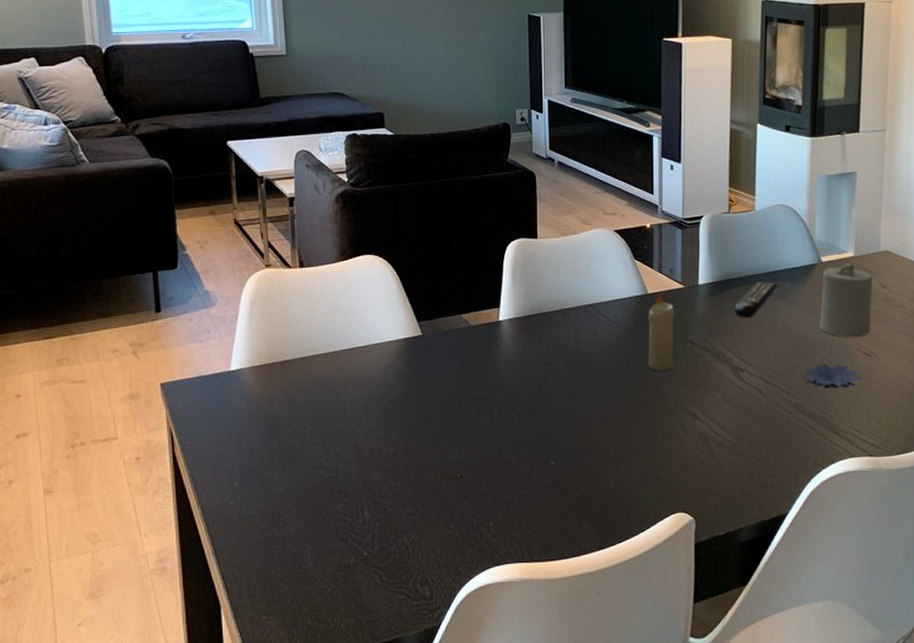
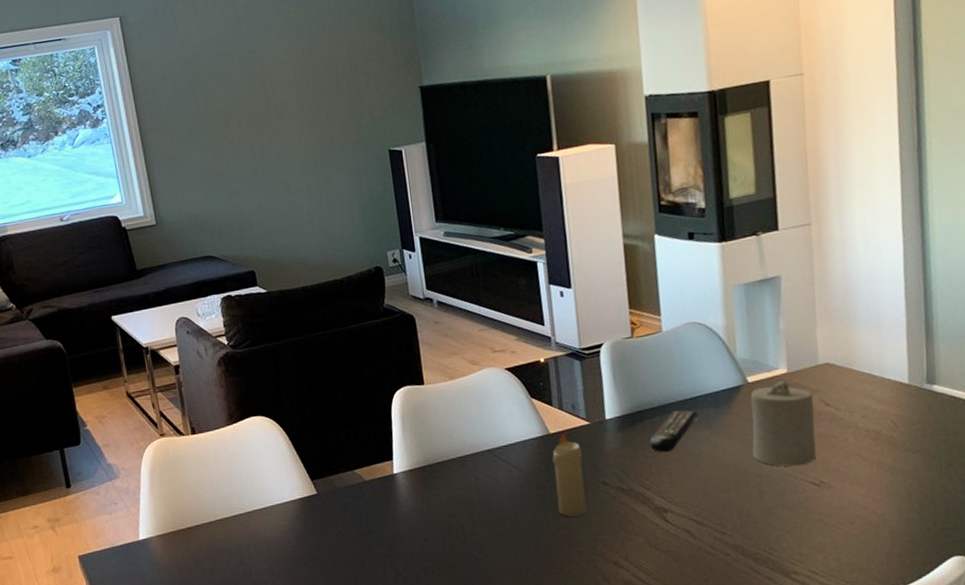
flower: present [802,364,861,389] -> none [738,497,811,526]

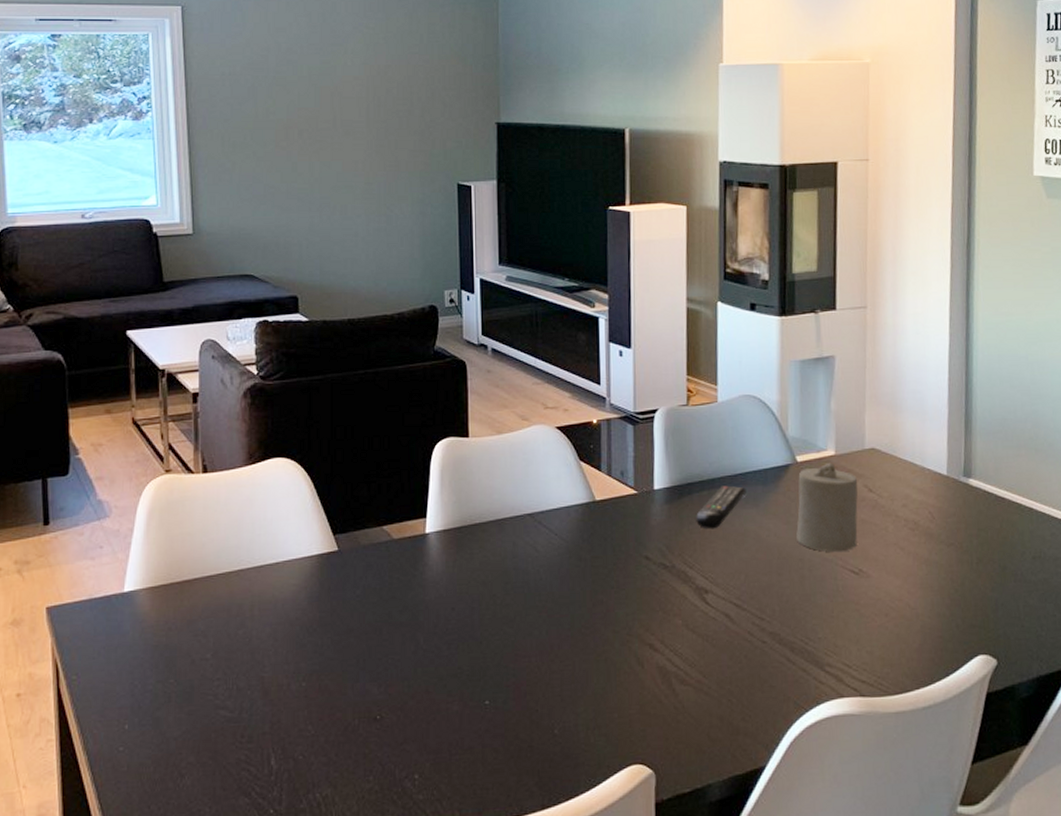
candle: present [552,431,587,517] -> none [596,499,628,592]

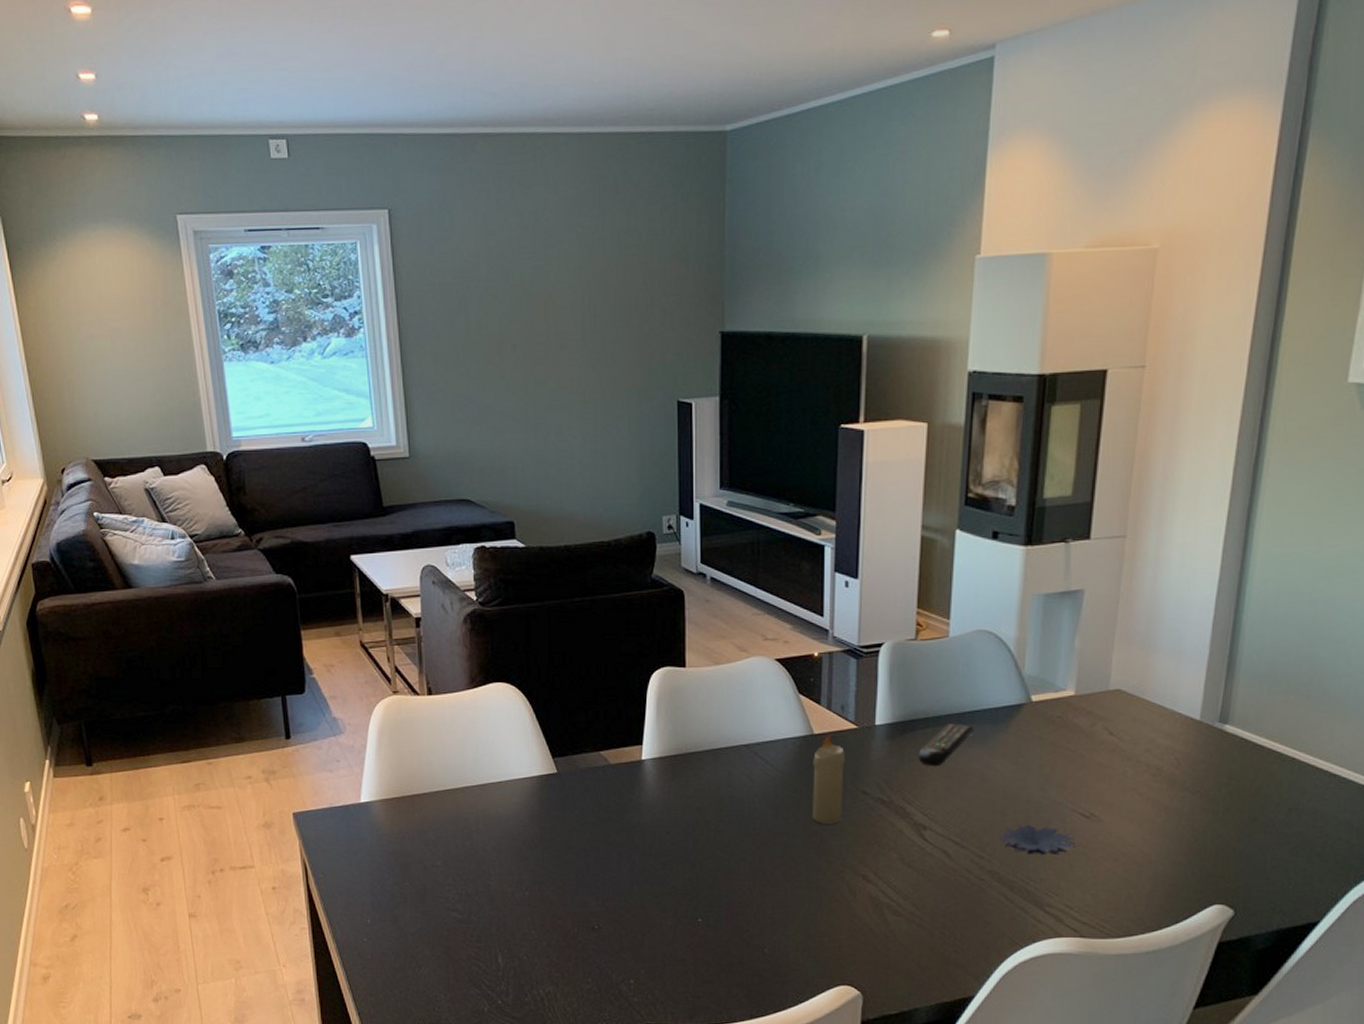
candle: none [596,499,628,592] -> present [812,733,846,824]
flower: none [778,584,848,614] -> present [1000,825,1075,856]
candle: present [796,462,858,553] -> none [1025,703,1097,795]

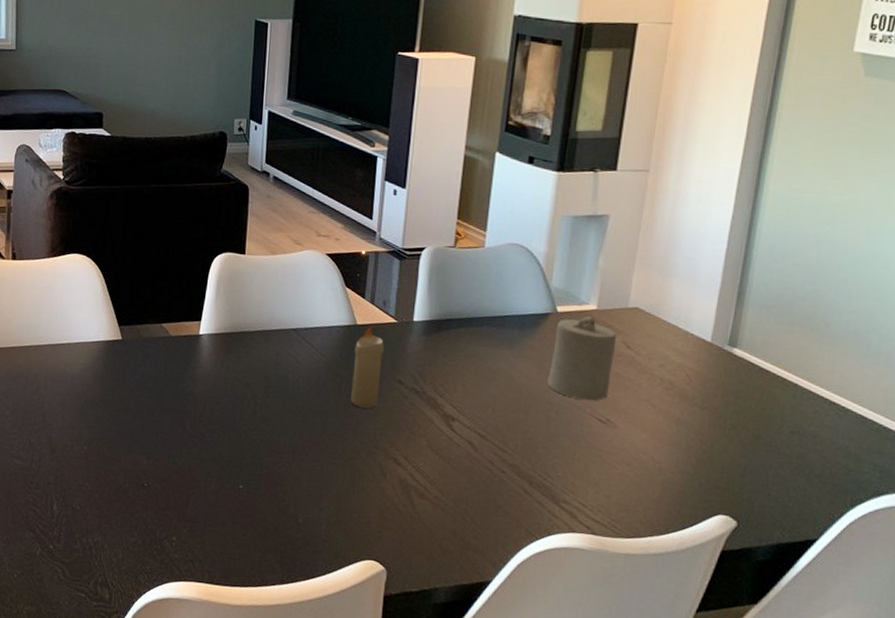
remote control: present [918,723,974,767] -> none [450,325,503,364]
flower: present [1000,825,1075,856] -> none [522,424,592,455]
candle: none [1025,703,1097,795] -> present [548,316,616,402]

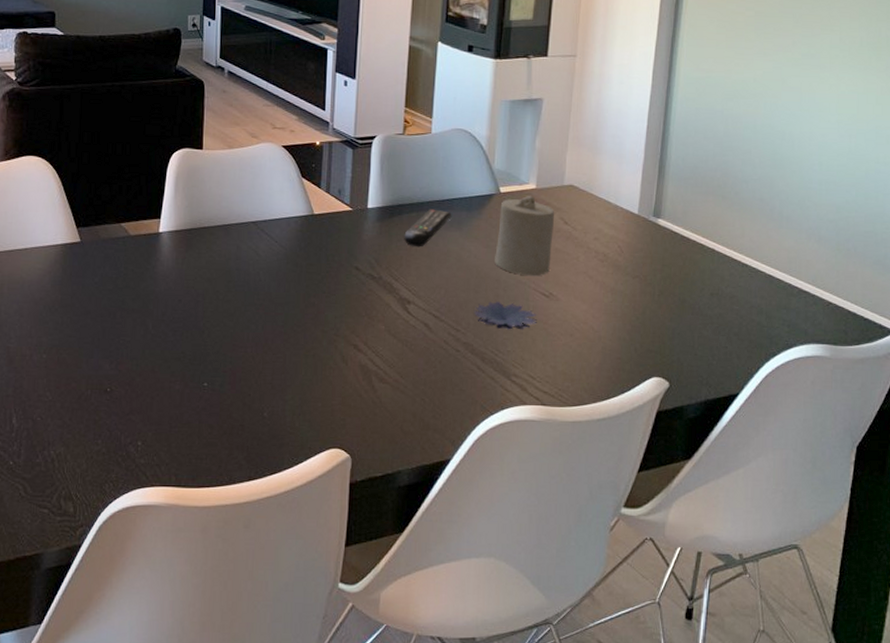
candle: present [351,325,385,408] -> none [311,214,342,297]
remote control: none [450,325,503,364] -> present [404,209,452,247]
flower: none [522,424,592,455] -> present [473,302,537,330]

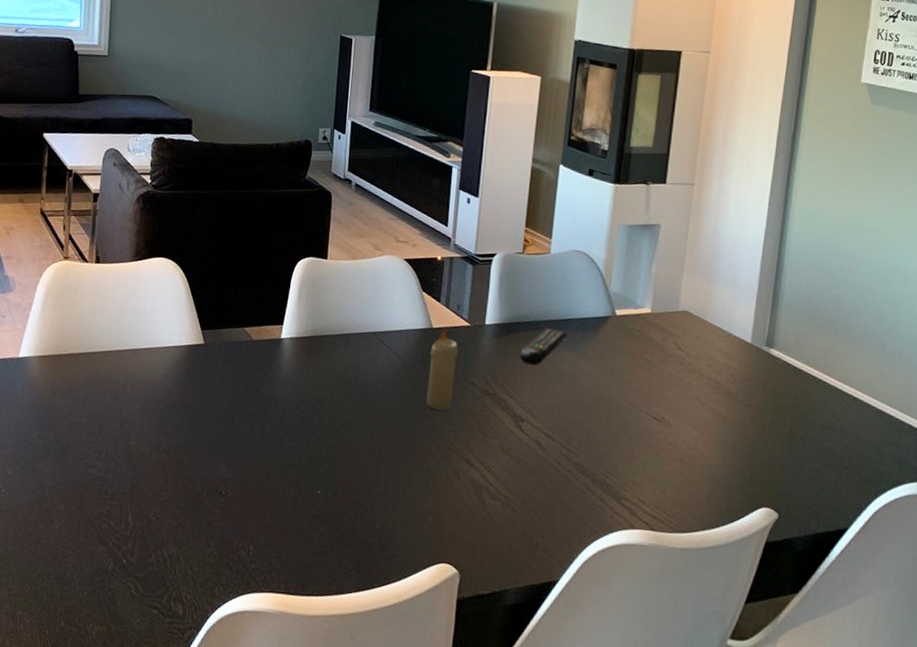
candle: none [311,214,342,297] -> present [426,328,459,410]
flower: present [473,302,537,330] -> none [585,423,648,453]
candle: present [495,195,554,277] -> none [608,319,668,401]

